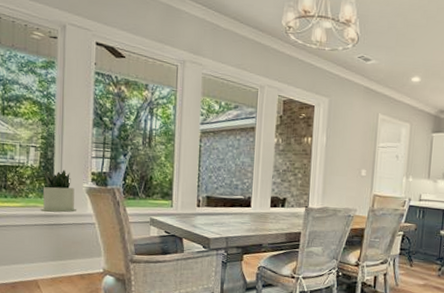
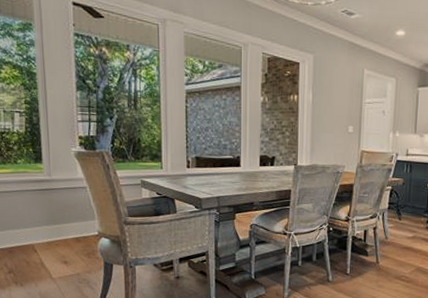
planter: present [40,169,77,213] -> none [29,134,68,178]

